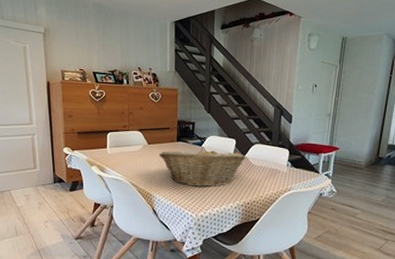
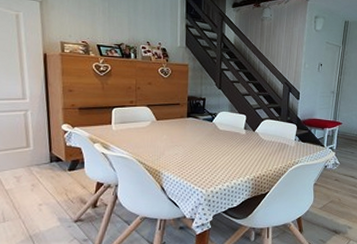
fruit basket: present [159,147,246,188] -> none [168,122,256,163]

